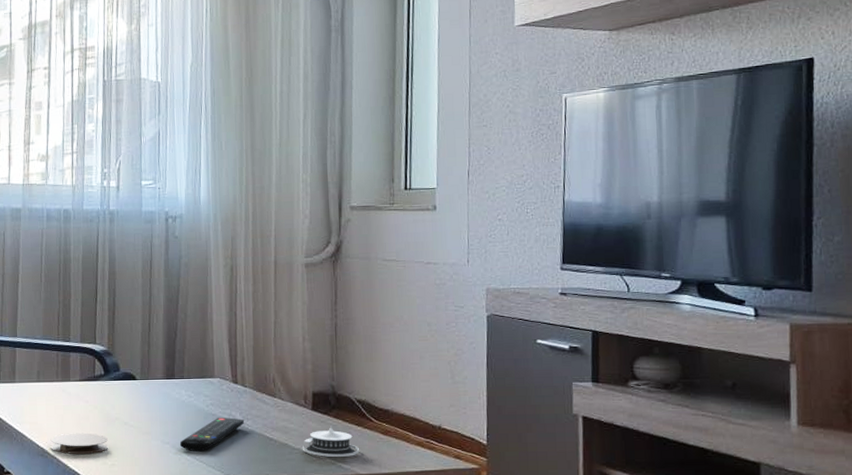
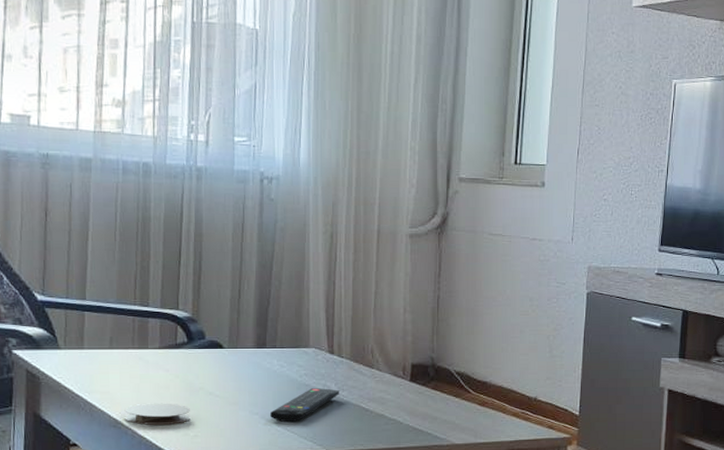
architectural model: present [302,425,359,458] -> none [398,396,456,428]

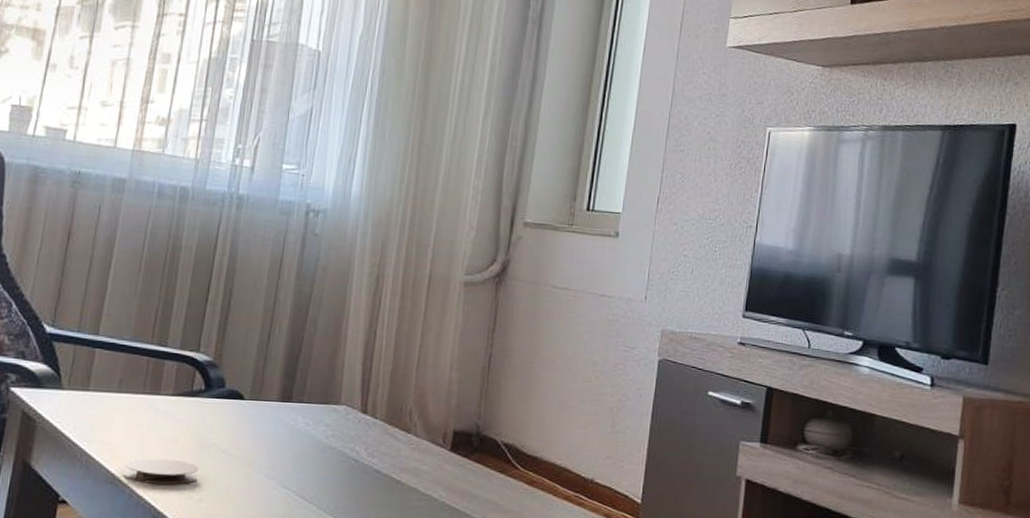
remote control: present [270,388,339,423] -> none [288,452,369,491]

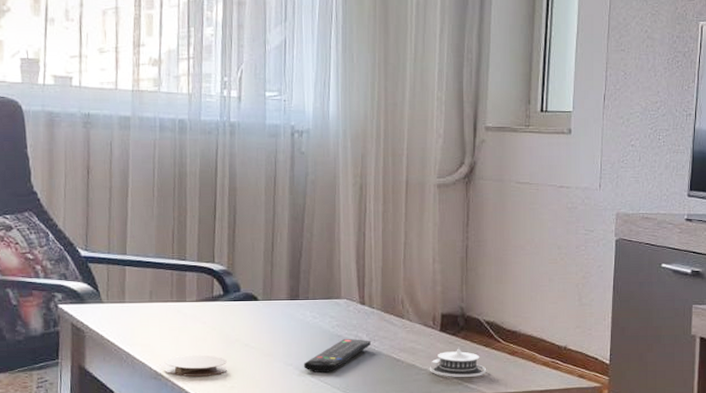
remote control: none [288,452,369,491] -> present [304,339,371,373]
architectural model: none [433,470,499,508] -> present [429,346,486,378]

